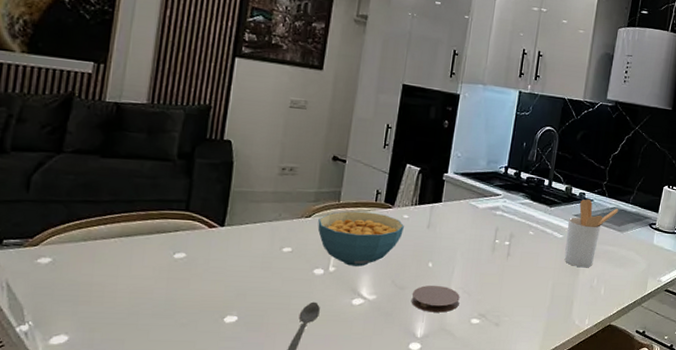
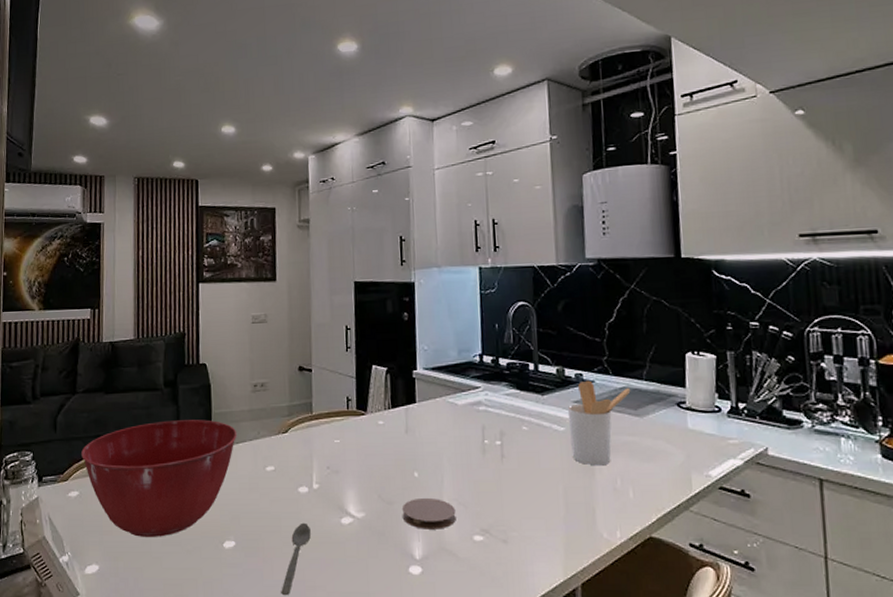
mixing bowl: none [60,193,256,310] -> present [81,419,237,537]
cereal bowl: present [317,211,404,267] -> none [295,421,381,481]

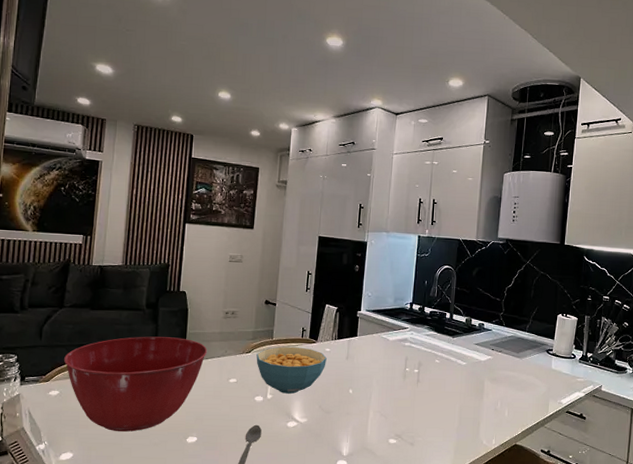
cereal bowl: none [295,421,381,481] -> present [256,346,327,394]
coaster: present [401,497,456,529] -> none [336,409,378,434]
utensil holder: present [567,380,631,466] -> none [469,329,516,392]

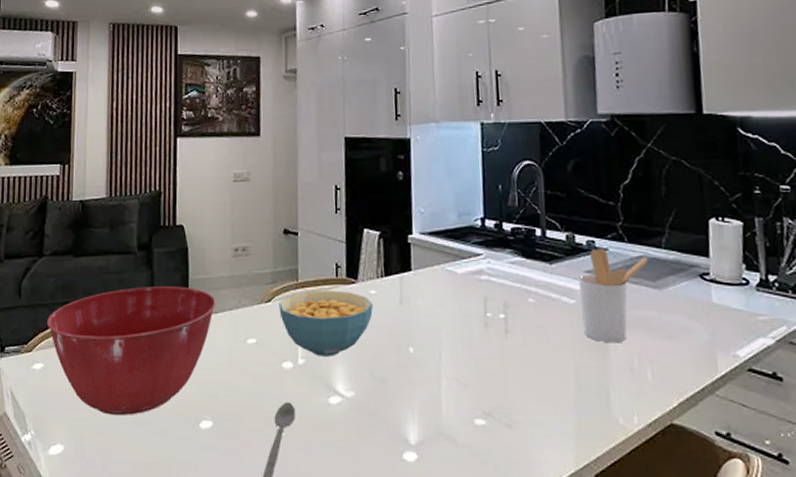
utensil holder: none [469,329,516,392] -> present [578,248,648,343]

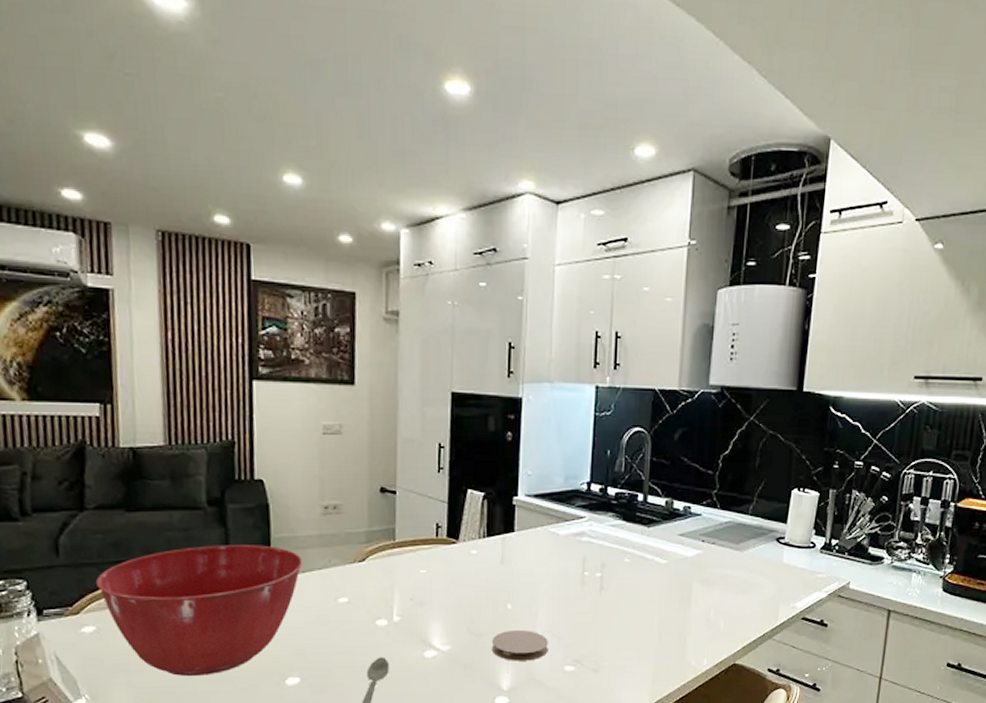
cereal bowl: present [279,290,373,356] -> none [374,550,473,614]
coaster: none [395,375,456,412] -> present [491,629,548,661]
utensil holder: present [578,248,648,343] -> none [671,513,735,598]

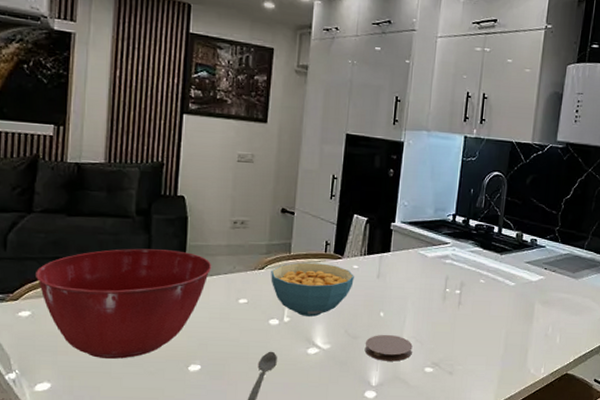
cereal bowl: none [374,550,473,614] -> present [271,262,354,317]

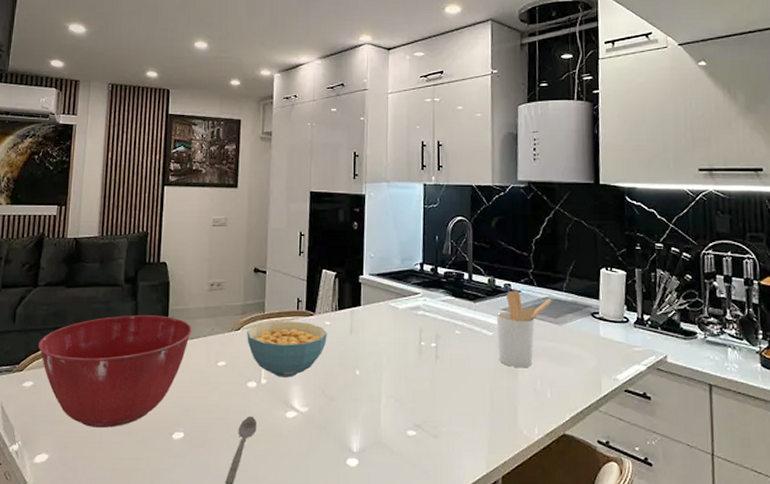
coaster: present [364,334,413,362] -> none [343,394,392,424]
utensil holder: none [517,245,573,316] -> present [496,290,552,368]

